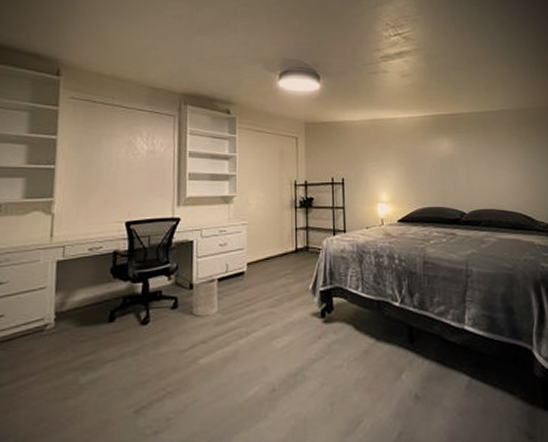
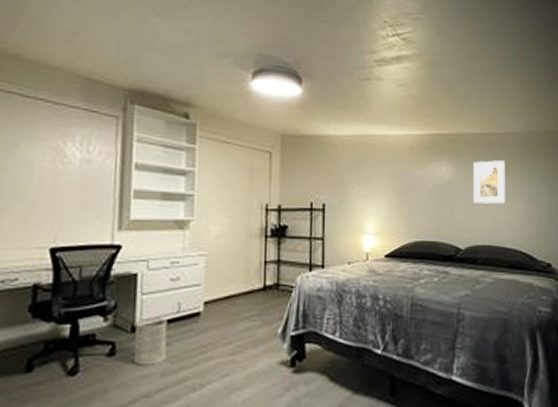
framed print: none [472,135,504,173] -> present [472,160,506,204]

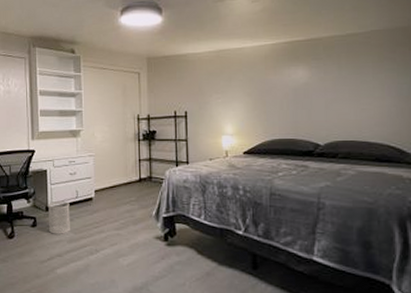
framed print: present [472,160,506,204] -> none [332,59,370,102]

